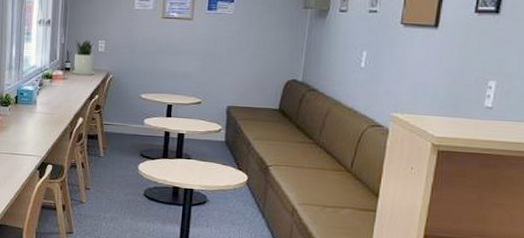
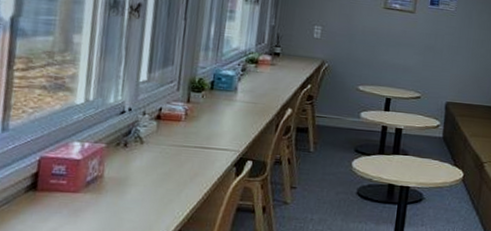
planter: present [72,40,95,75] -> none [282,24,309,63]

